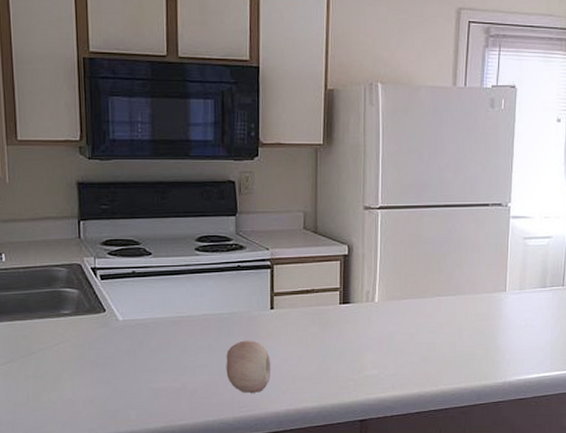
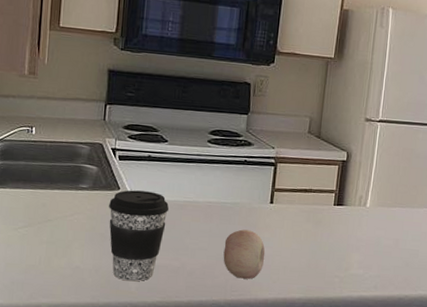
coffee cup: none [96,310,161,409] -> present [109,190,169,282]

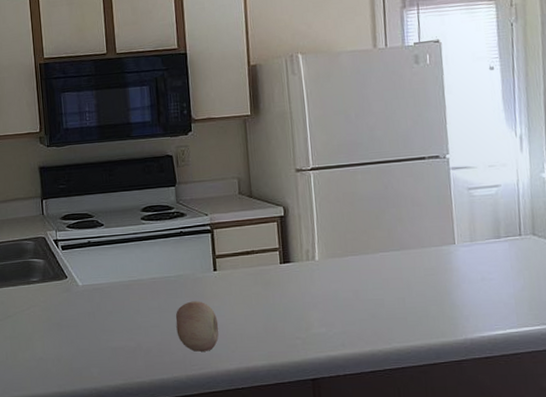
coffee cup: present [109,190,169,282] -> none [60,276,116,367]

